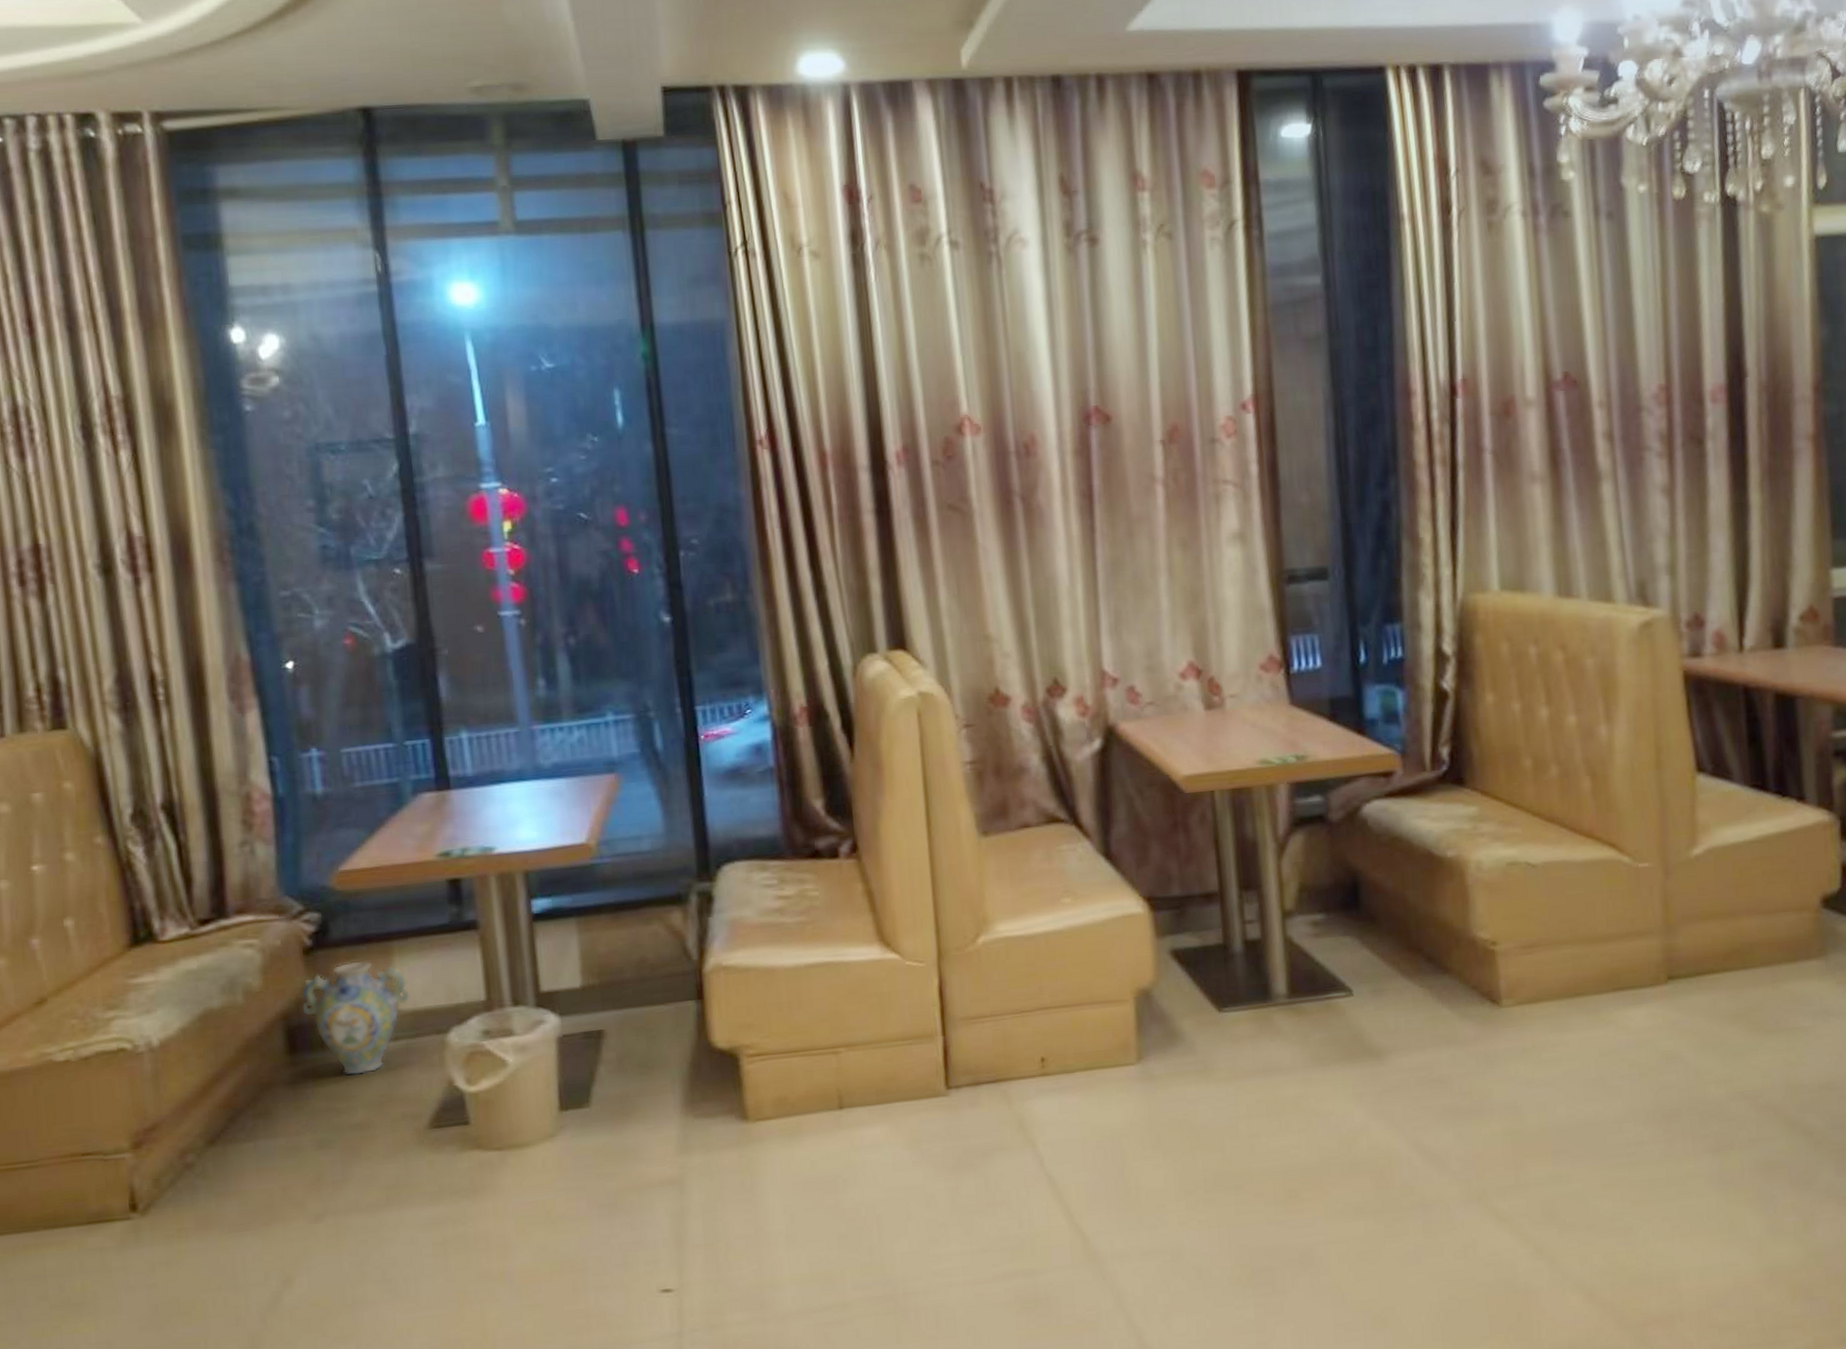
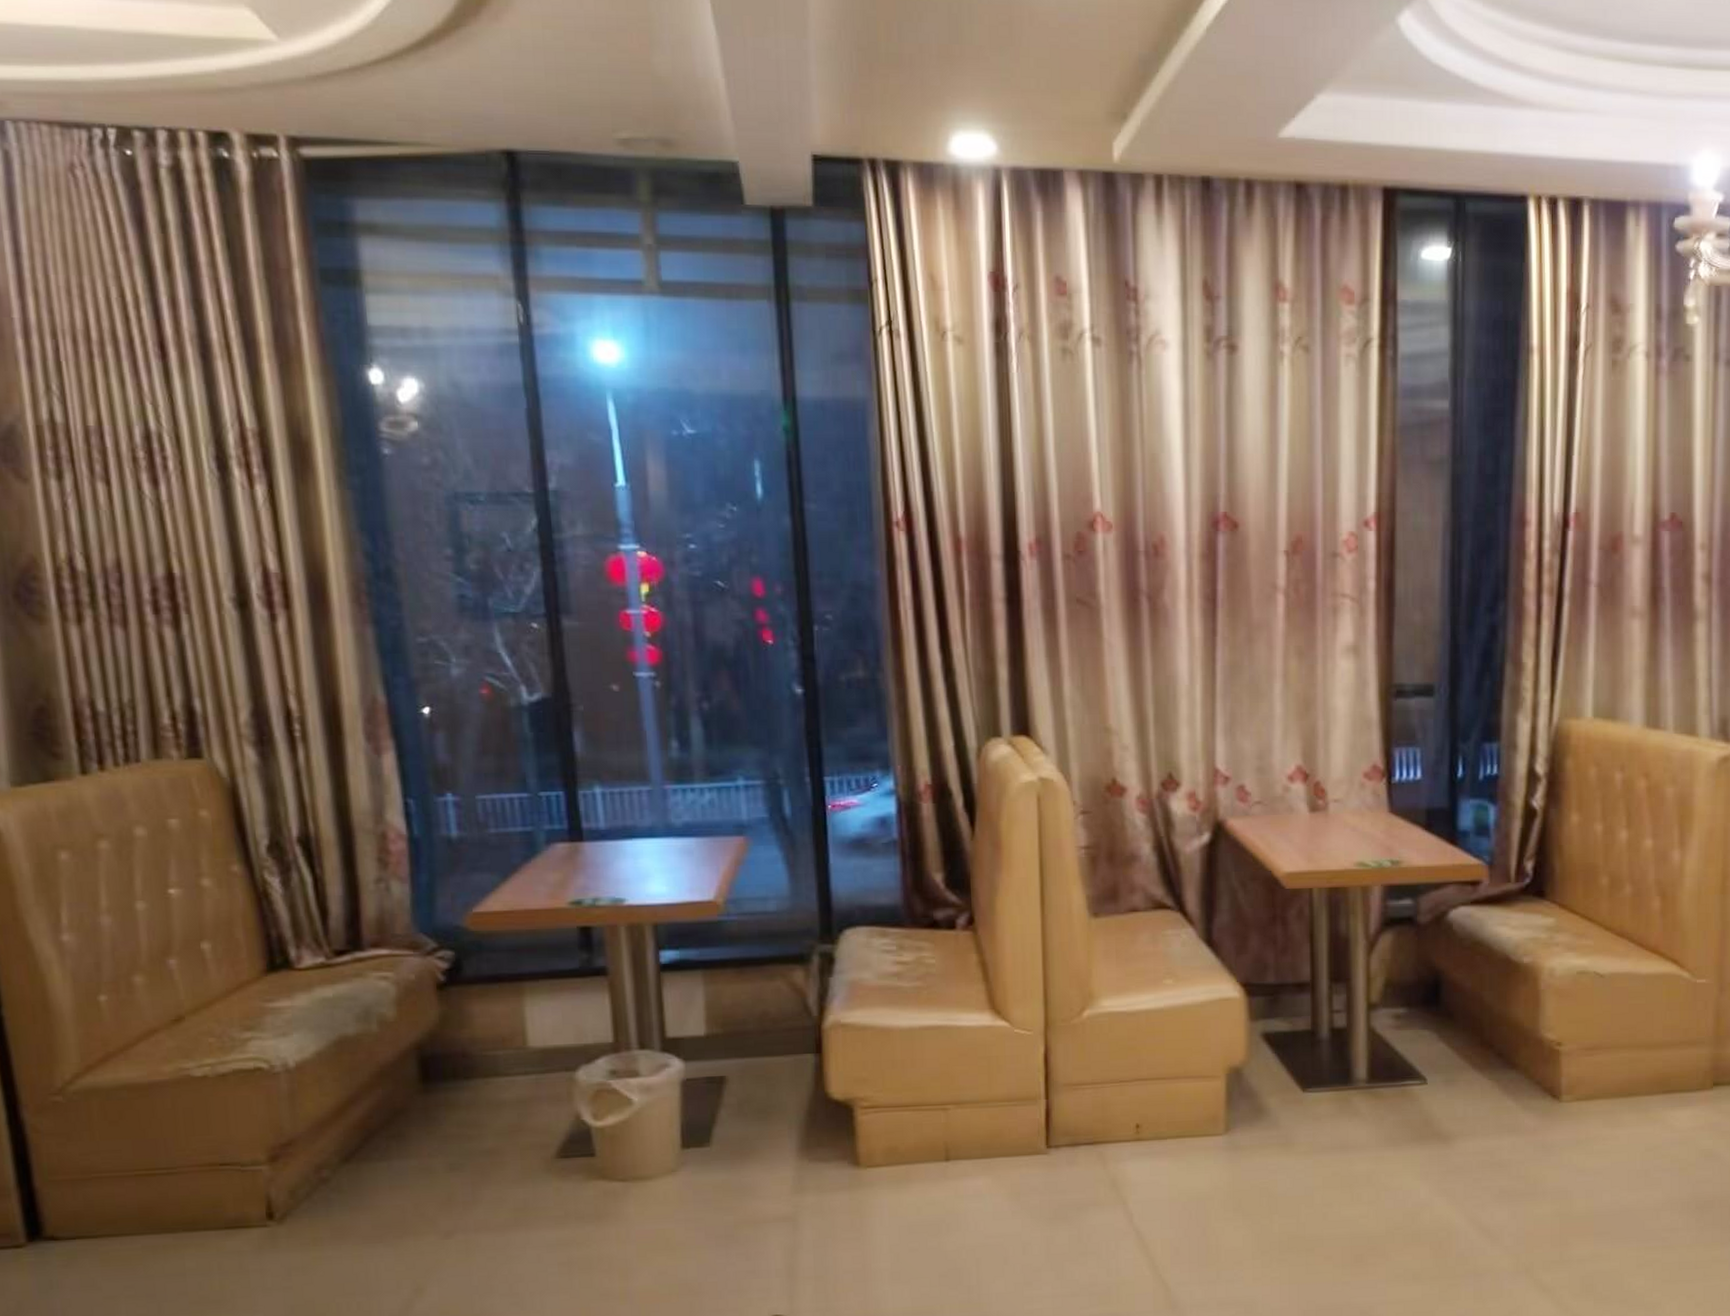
ceramic jug: present [301,960,411,1077] -> none [434,998,541,1106]

